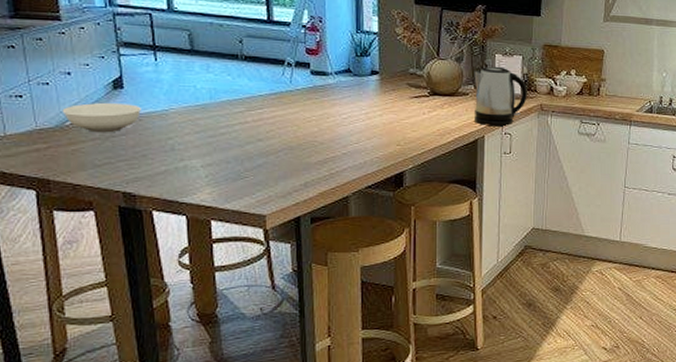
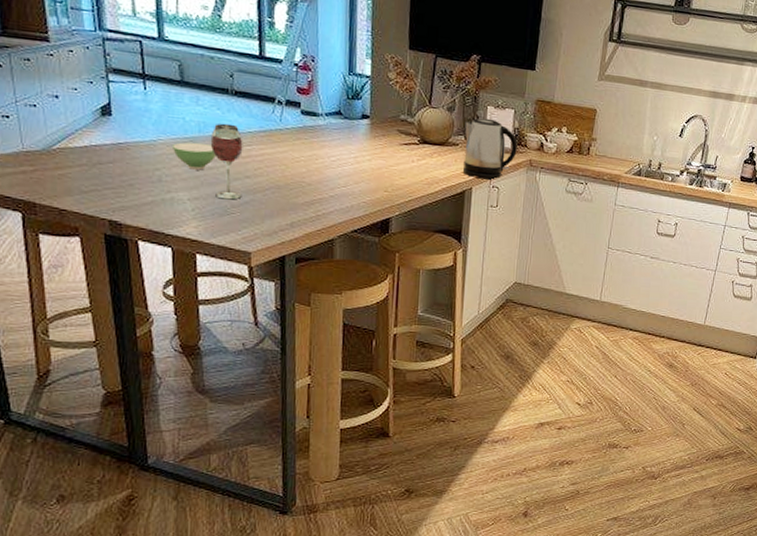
bowl: present [62,103,141,133] -> none [49,128,129,160]
bowl: none [183,109,228,136] -> present [171,142,216,170]
wineglass: none [221,88,255,164] -> present [210,123,243,200]

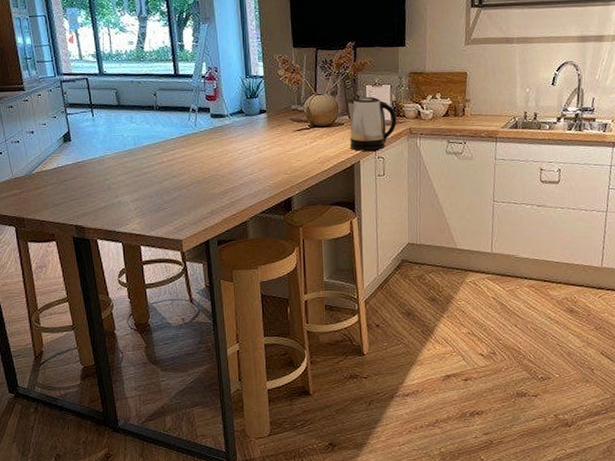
bowl: present [171,142,216,170] -> none [115,153,149,176]
wineglass: present [210,123,243,200] -> none [143,134,171,198]

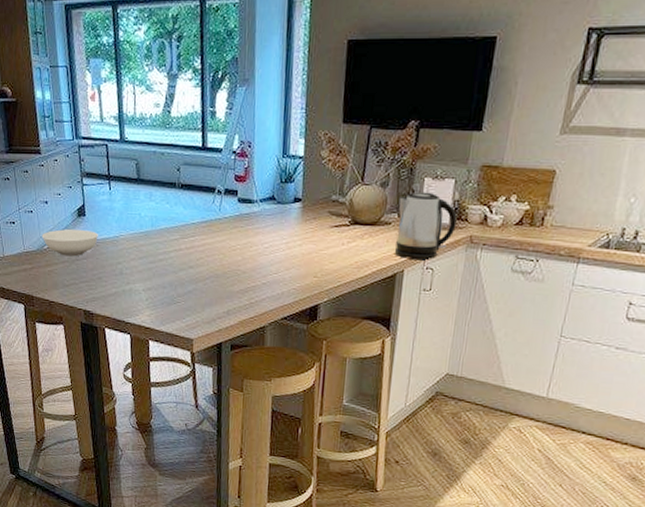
bowl: none [29,153,85,179] -> present [41,229,98,257]

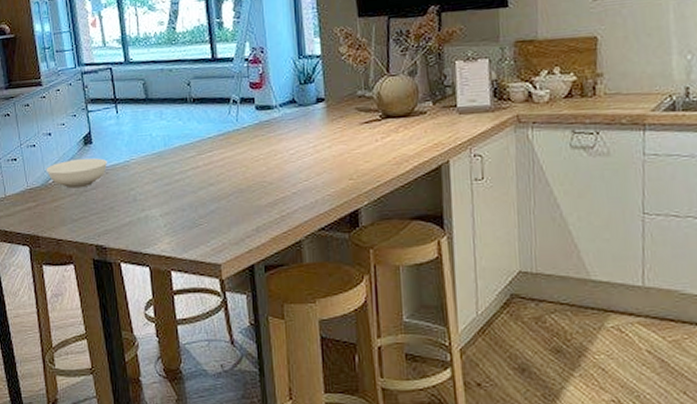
kettle: present [394,191,457,261] -> none [431,75,499,148]

